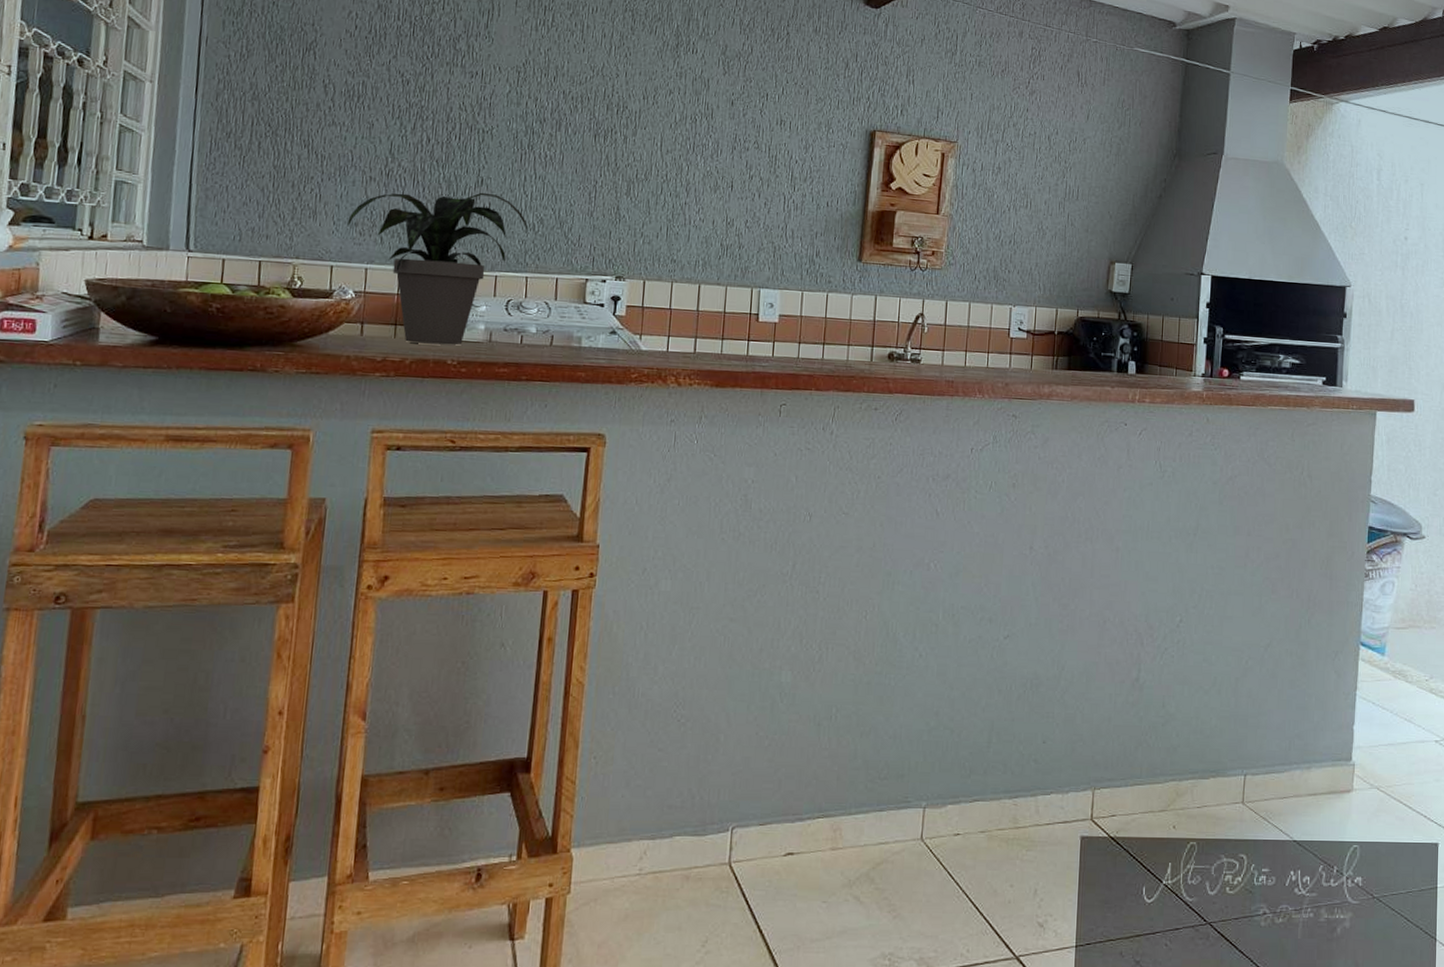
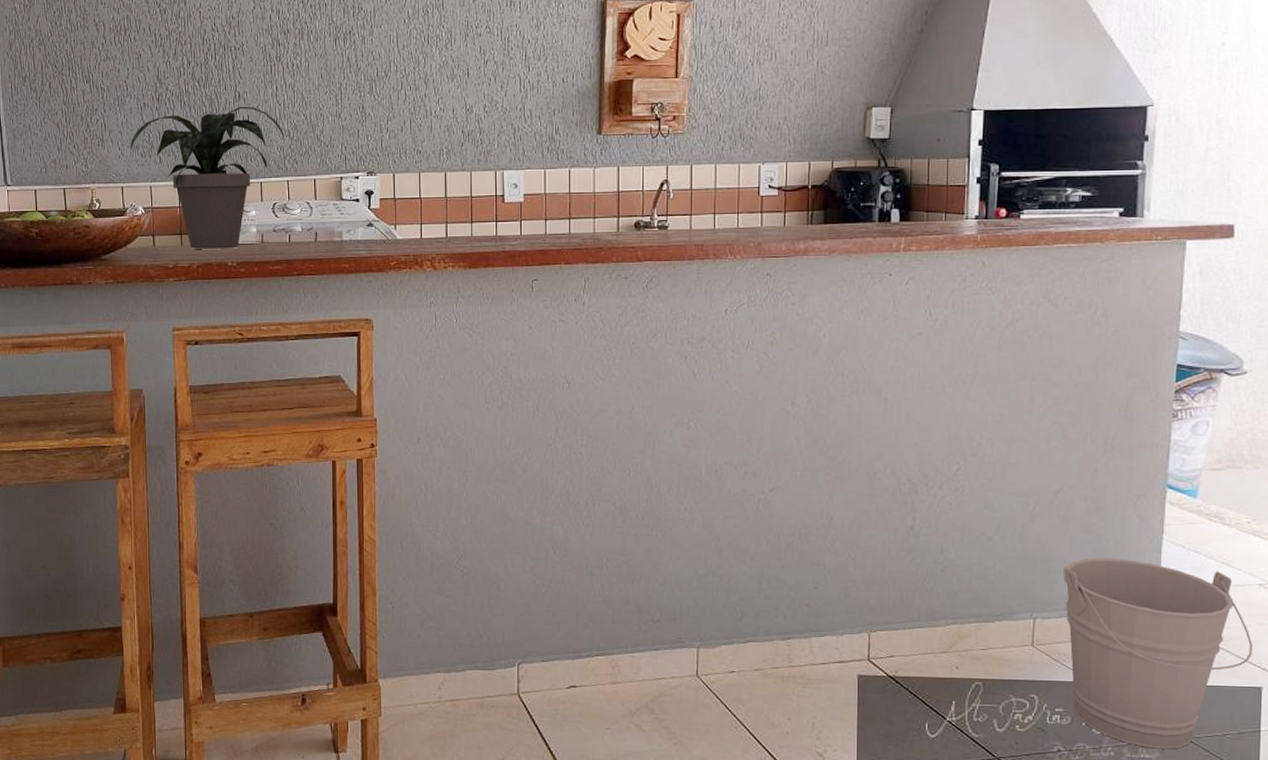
bucket: none [1271,713,1430,909] -> present [1064,557,1252,750]

